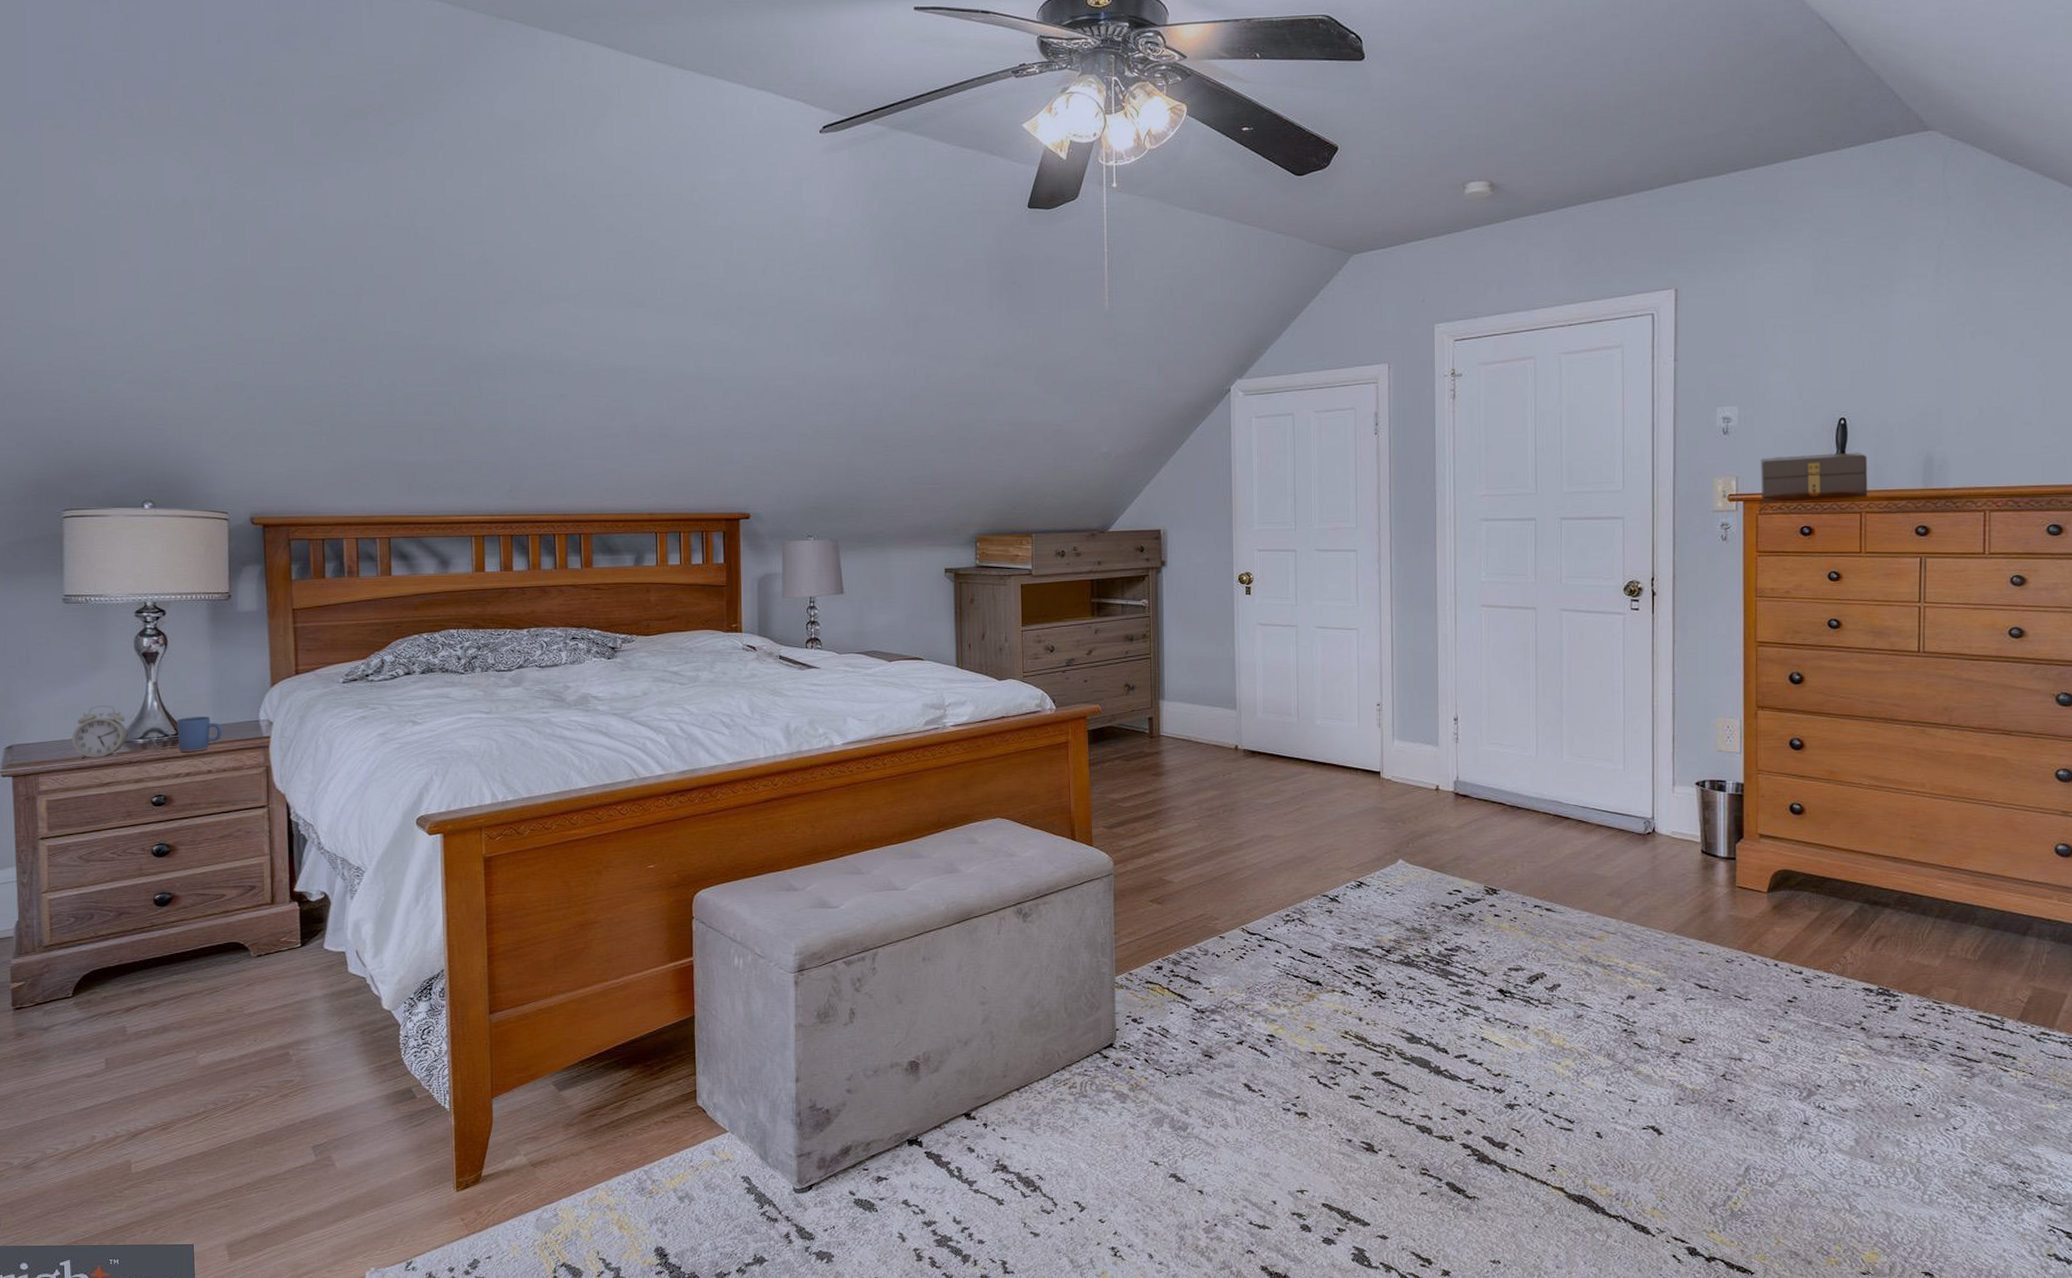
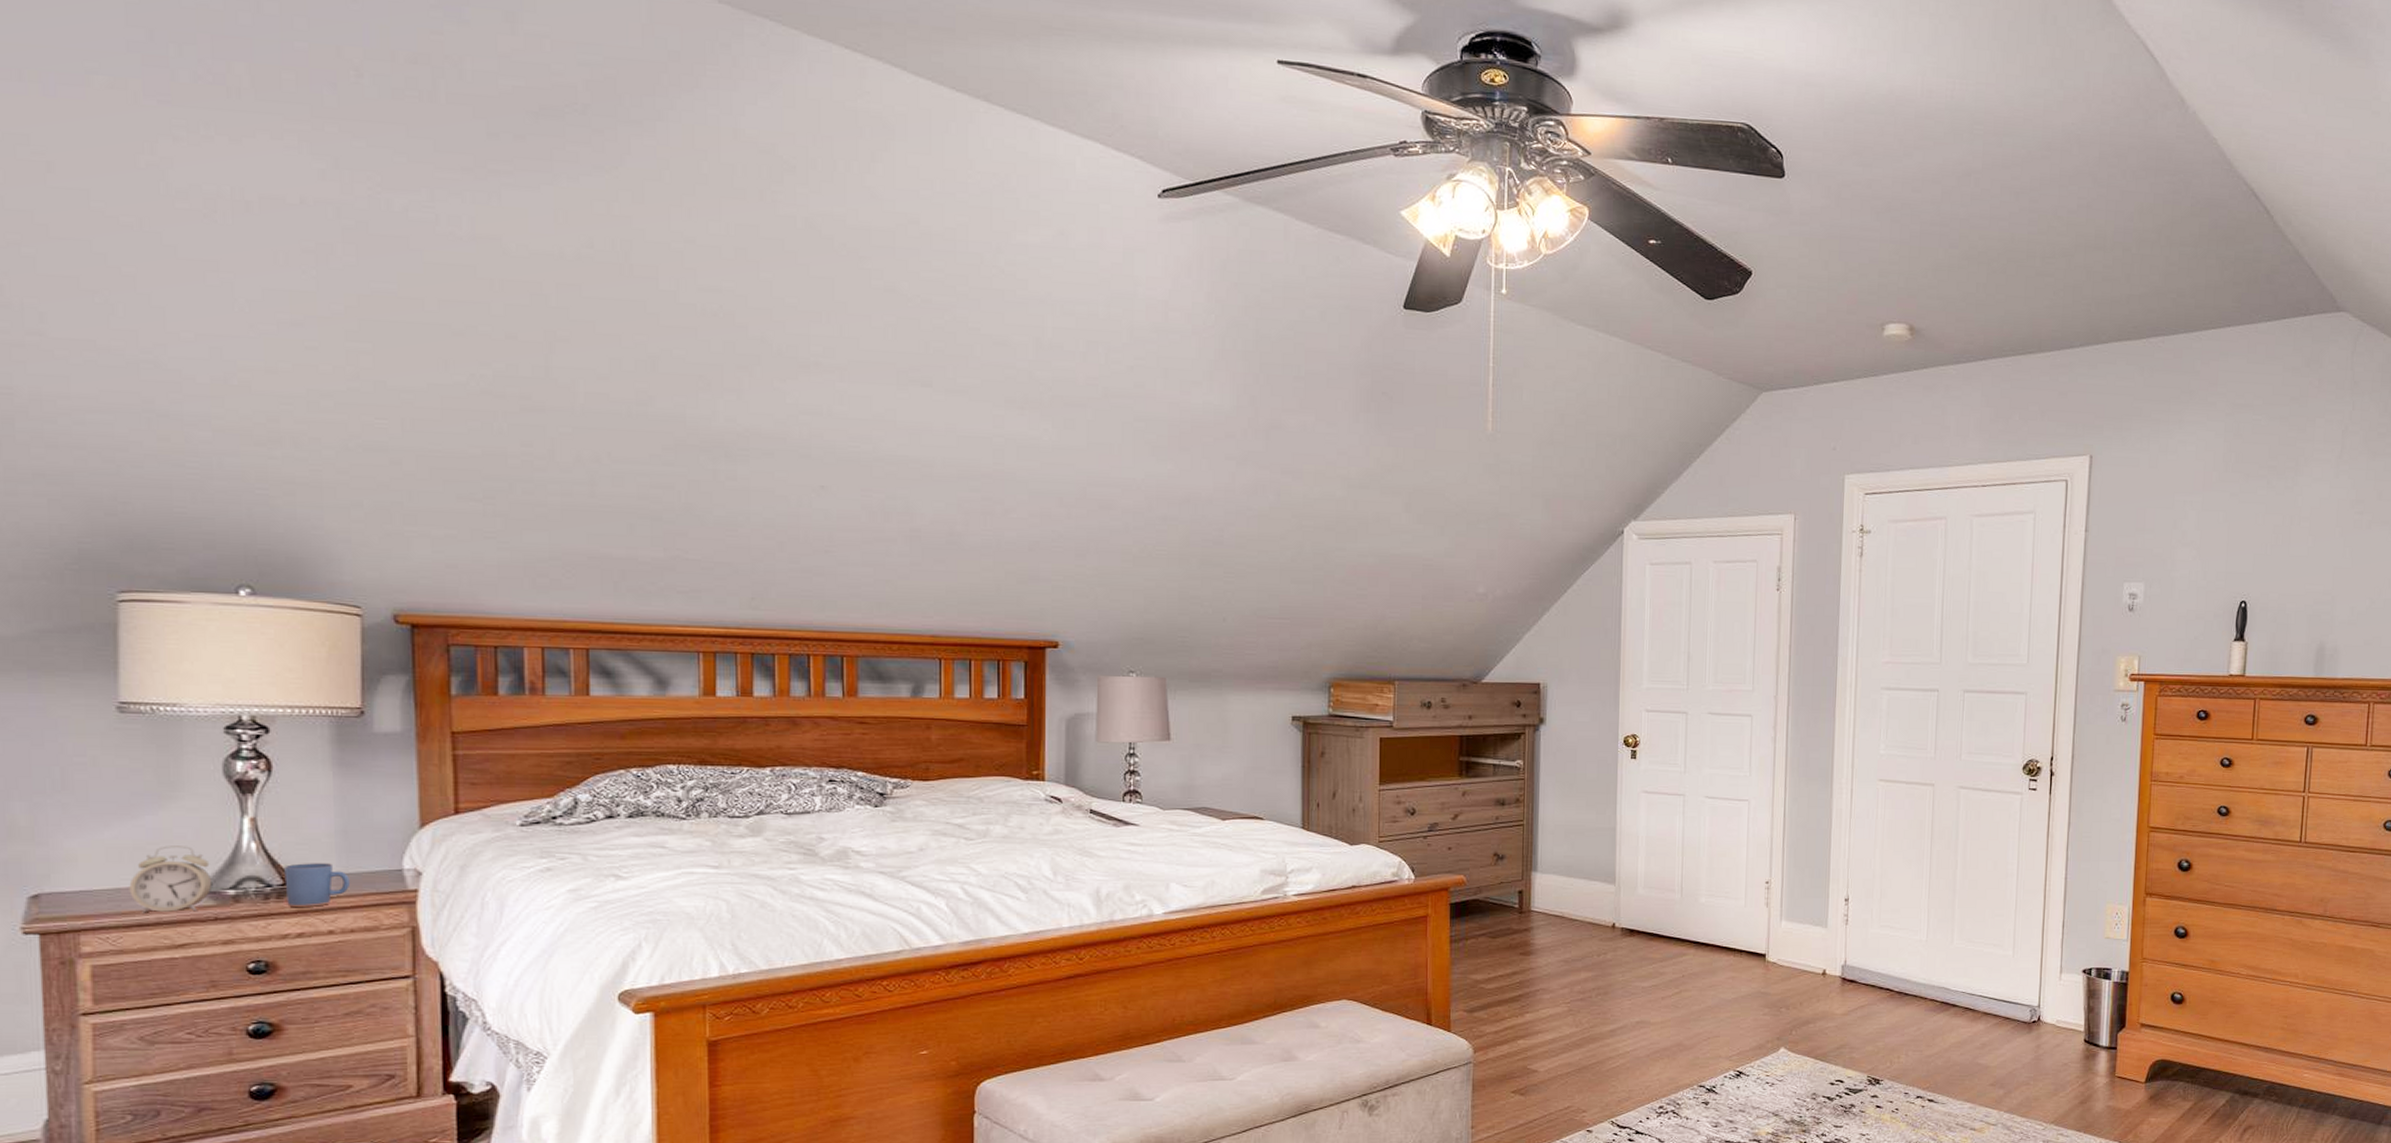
jewelry box: present [1761,452,1868,502] -> none [2161,636,2264,685]

